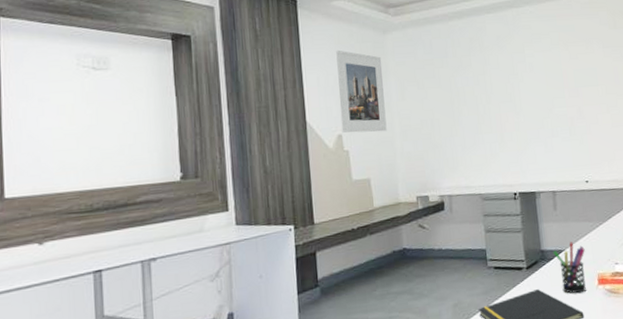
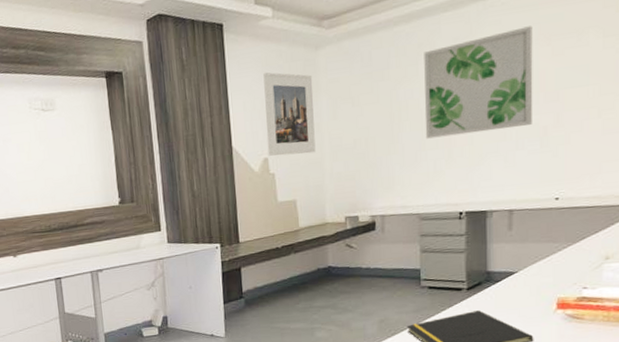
wall art: none [474,33,562,123] -> present [424,26,533,139]
pen holder: present [552,242,586,294] -> none [501,263,544,317]

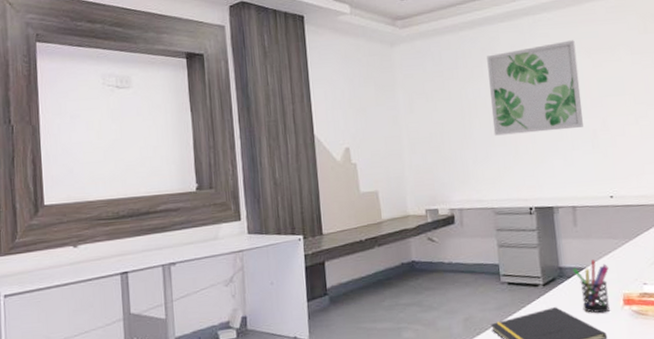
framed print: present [263,72,316,156] -> none [343,64,395,146]
pen holder: none [501,263,544,317] -> present [572,259,610,313]

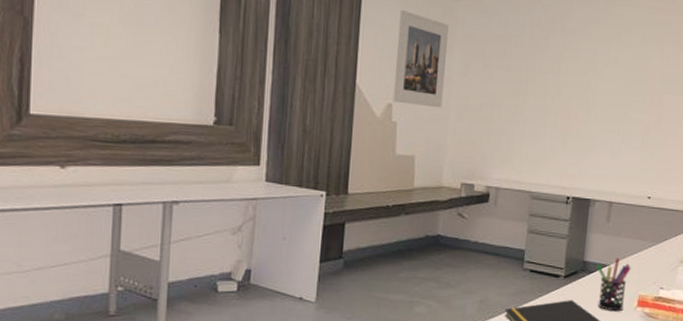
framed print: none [343,64,395,146] -> present [392,9,450,108]
wall art: present [487,40,583,136] -> none [546,26,648,122]

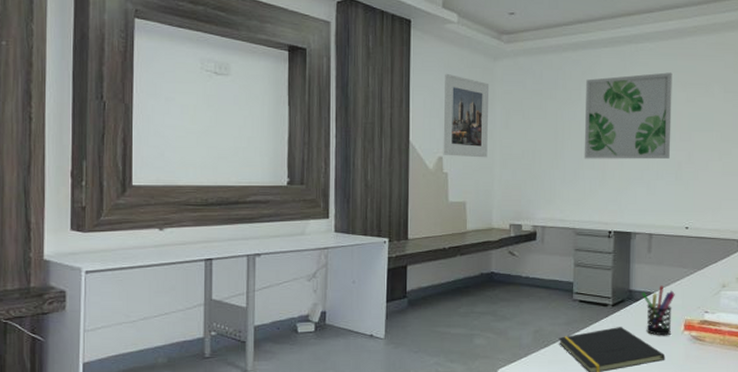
wall art: none [546,26,648,122] -> present [584,72,672,160]

